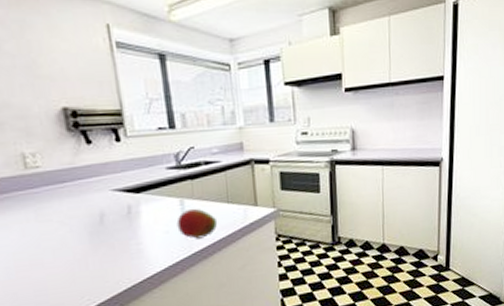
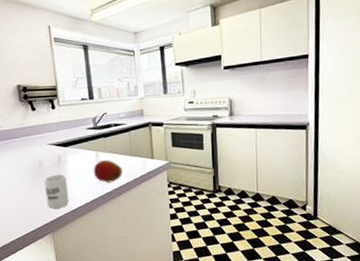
cup: none [107,230,145,276] -> present [44,174,70,209]

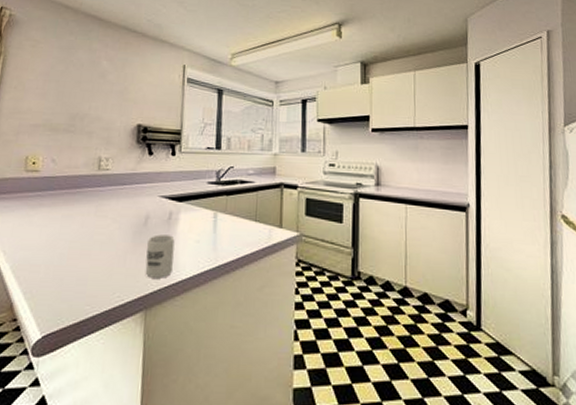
fruit: present [93,159,123,183] -> none [207,222,244,253]

